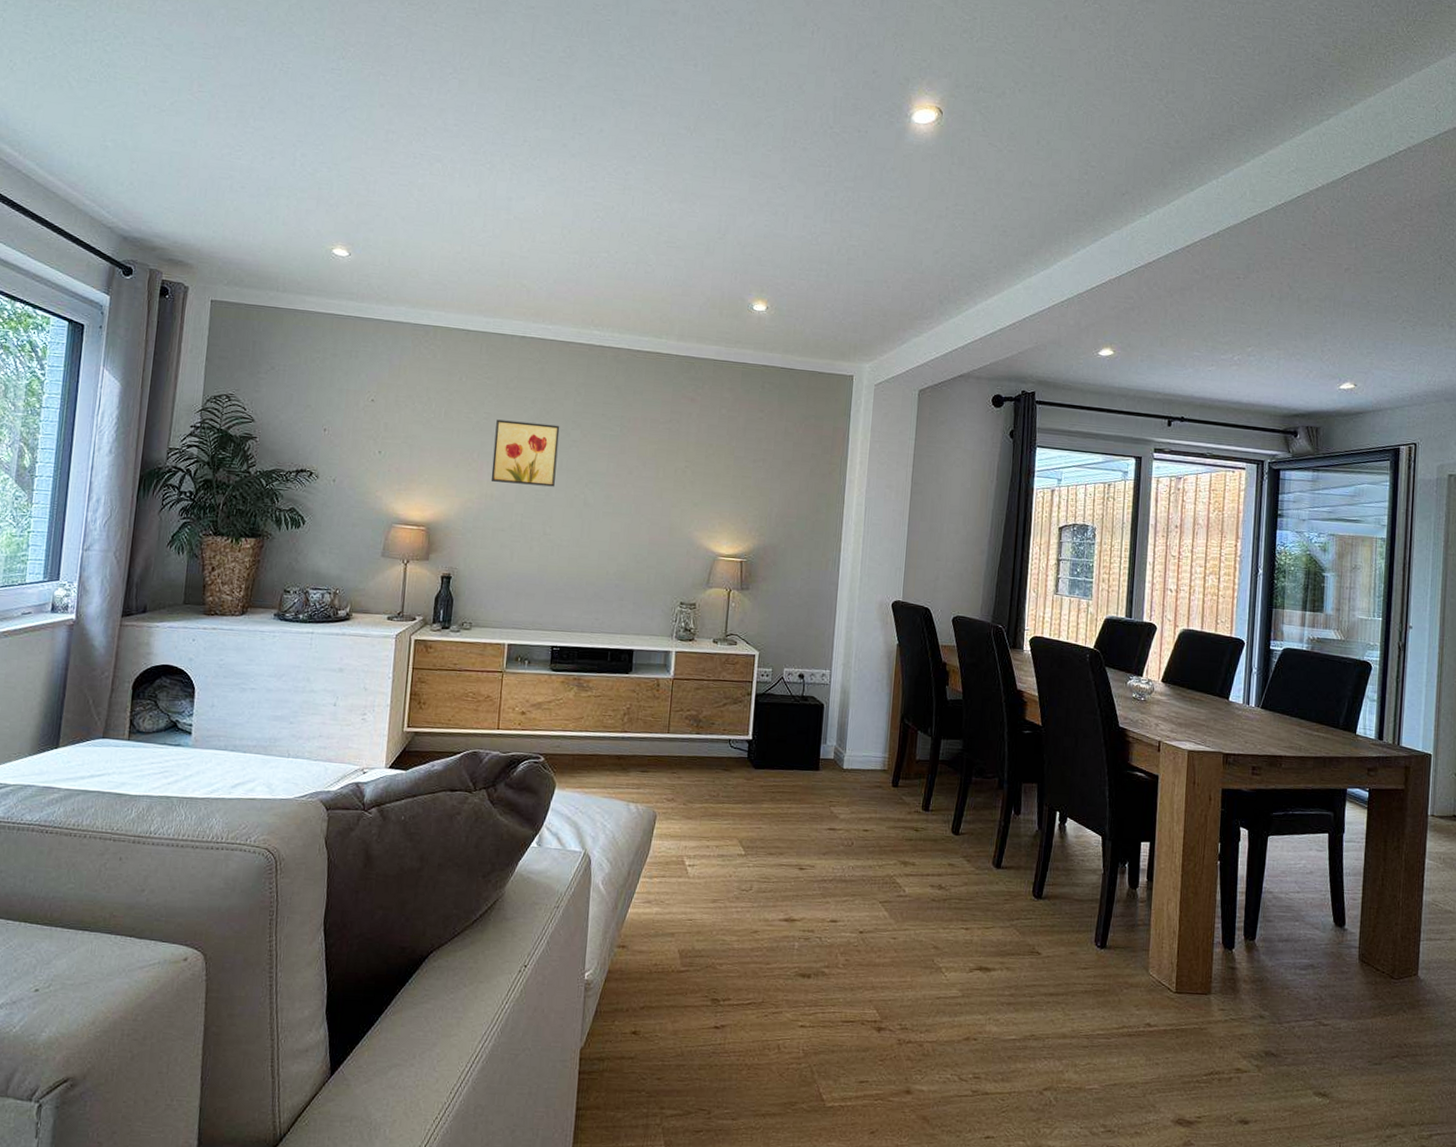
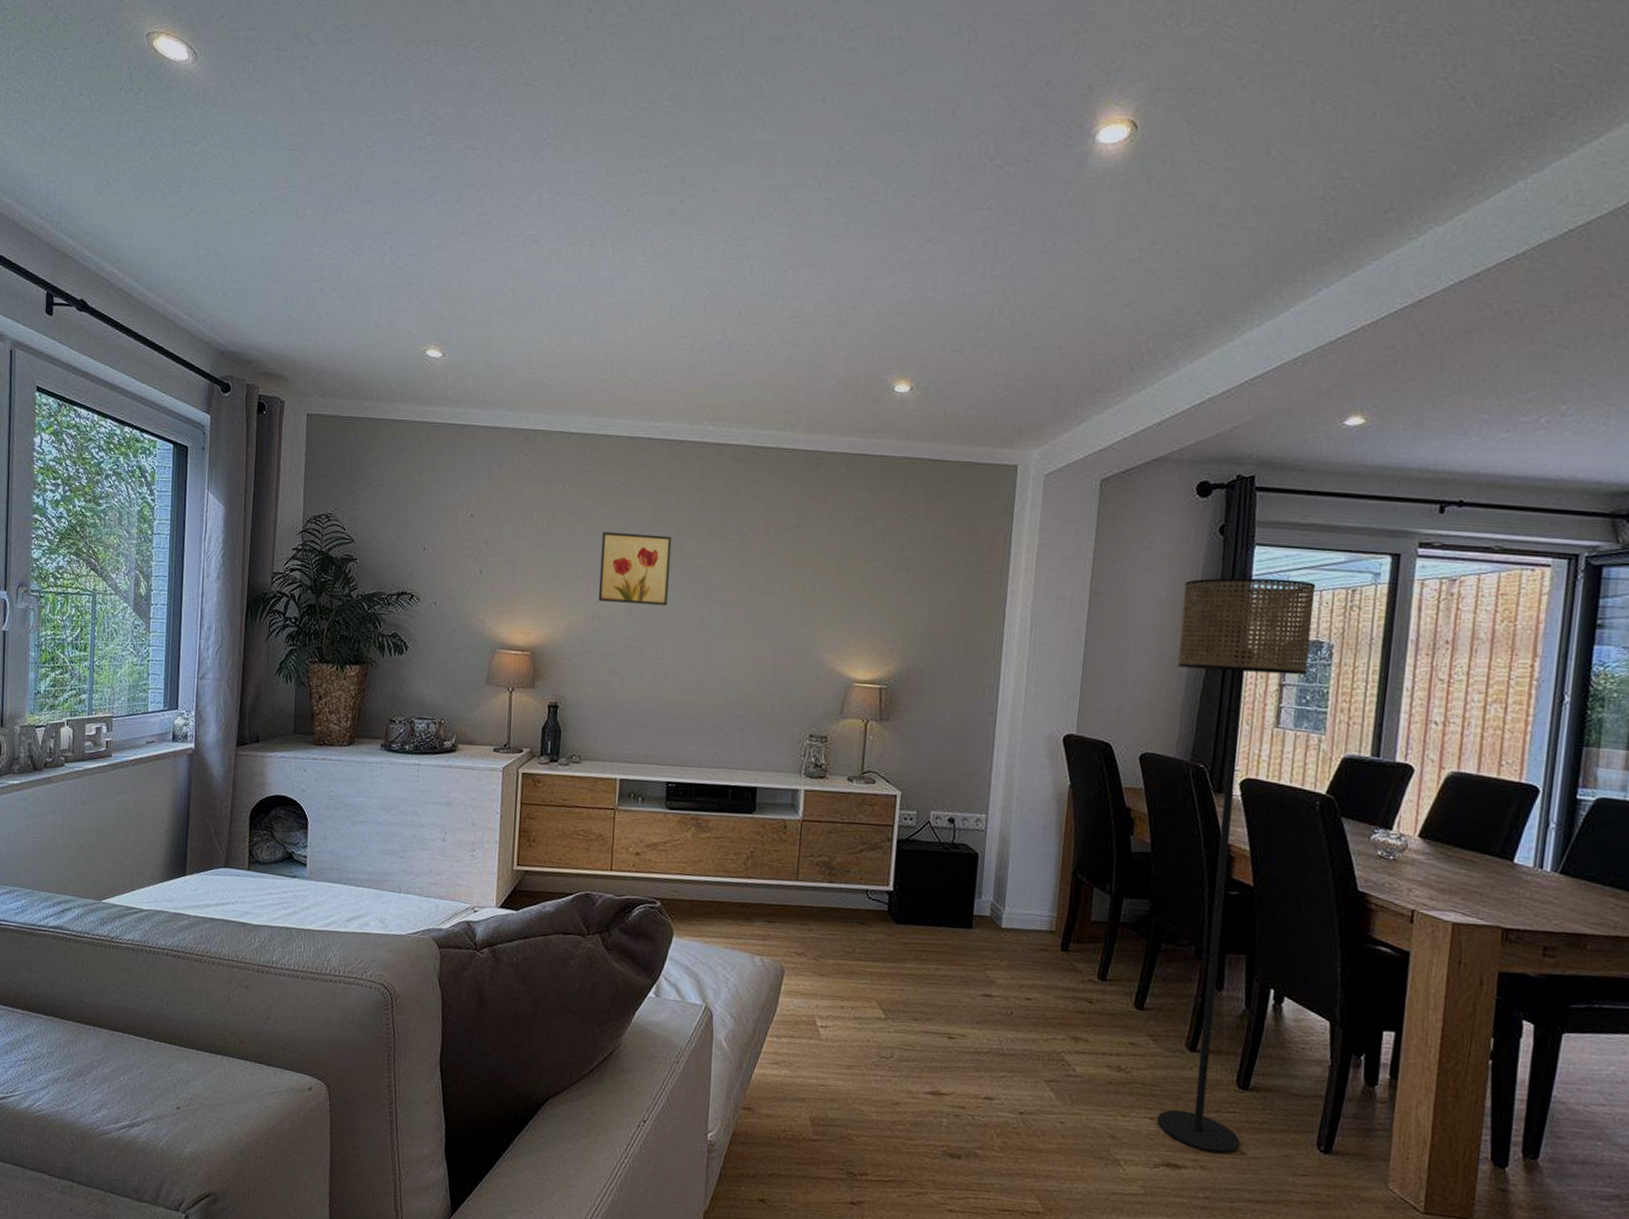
floor lamp: none [971,472,1082,955] -> present [1157,577,1316,1153]

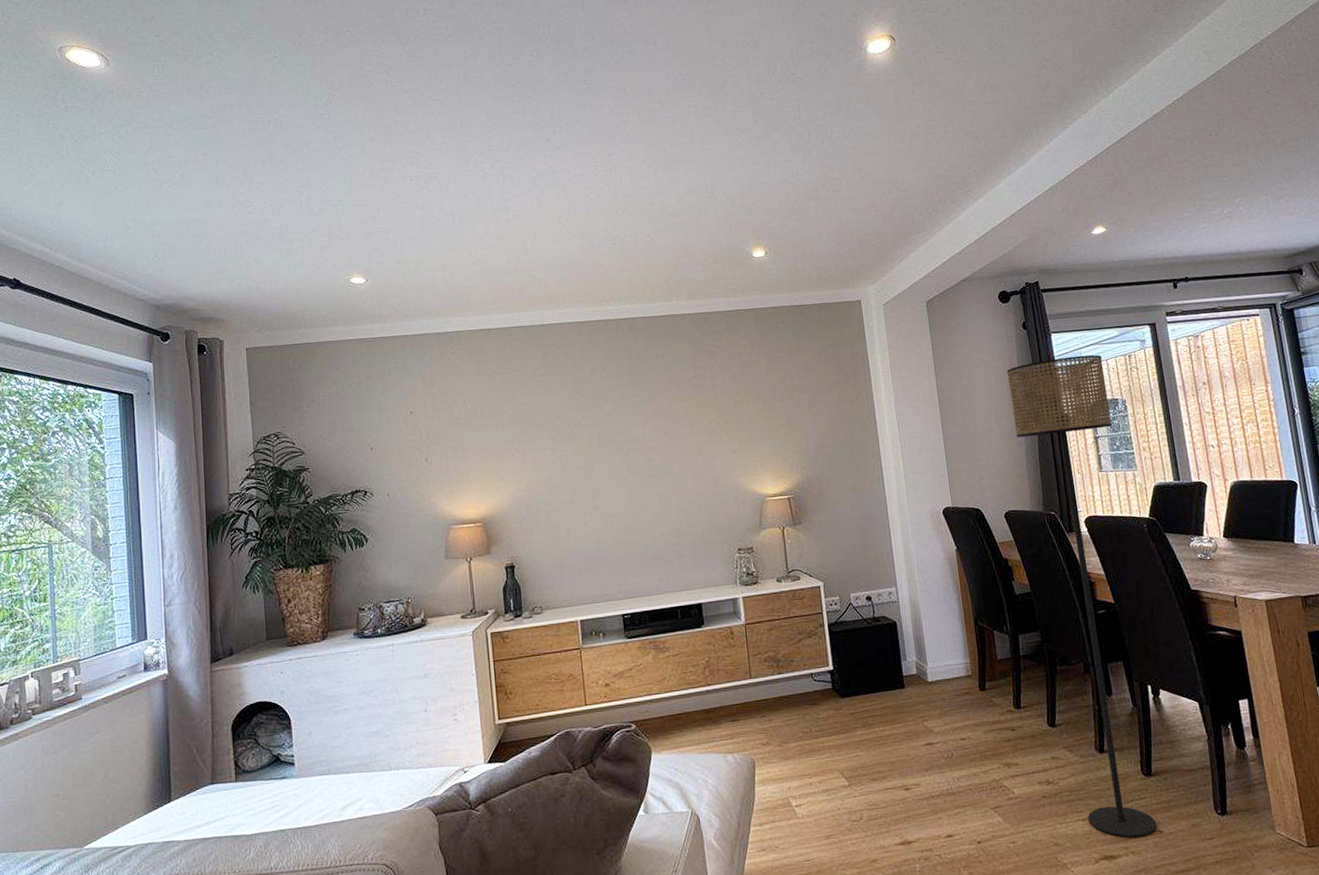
wall art: present [598,532,672,606] -> none [531,402,597,467]

